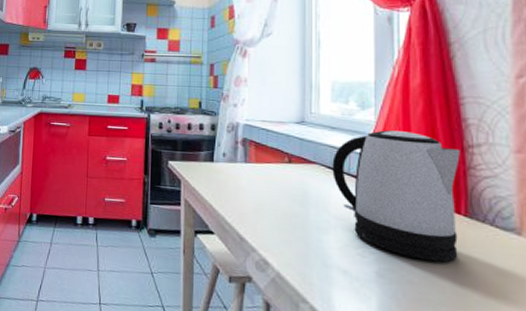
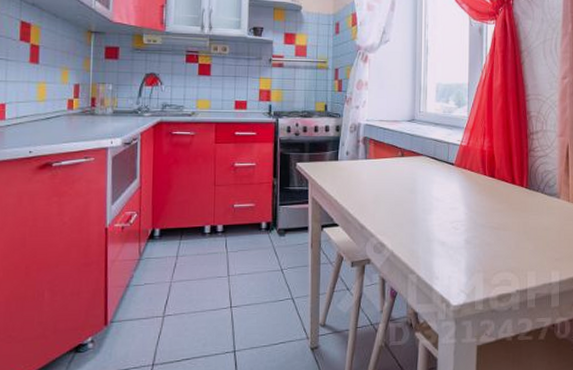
kettle: present [332,130,460,263] -> none [435,124,525,226]

